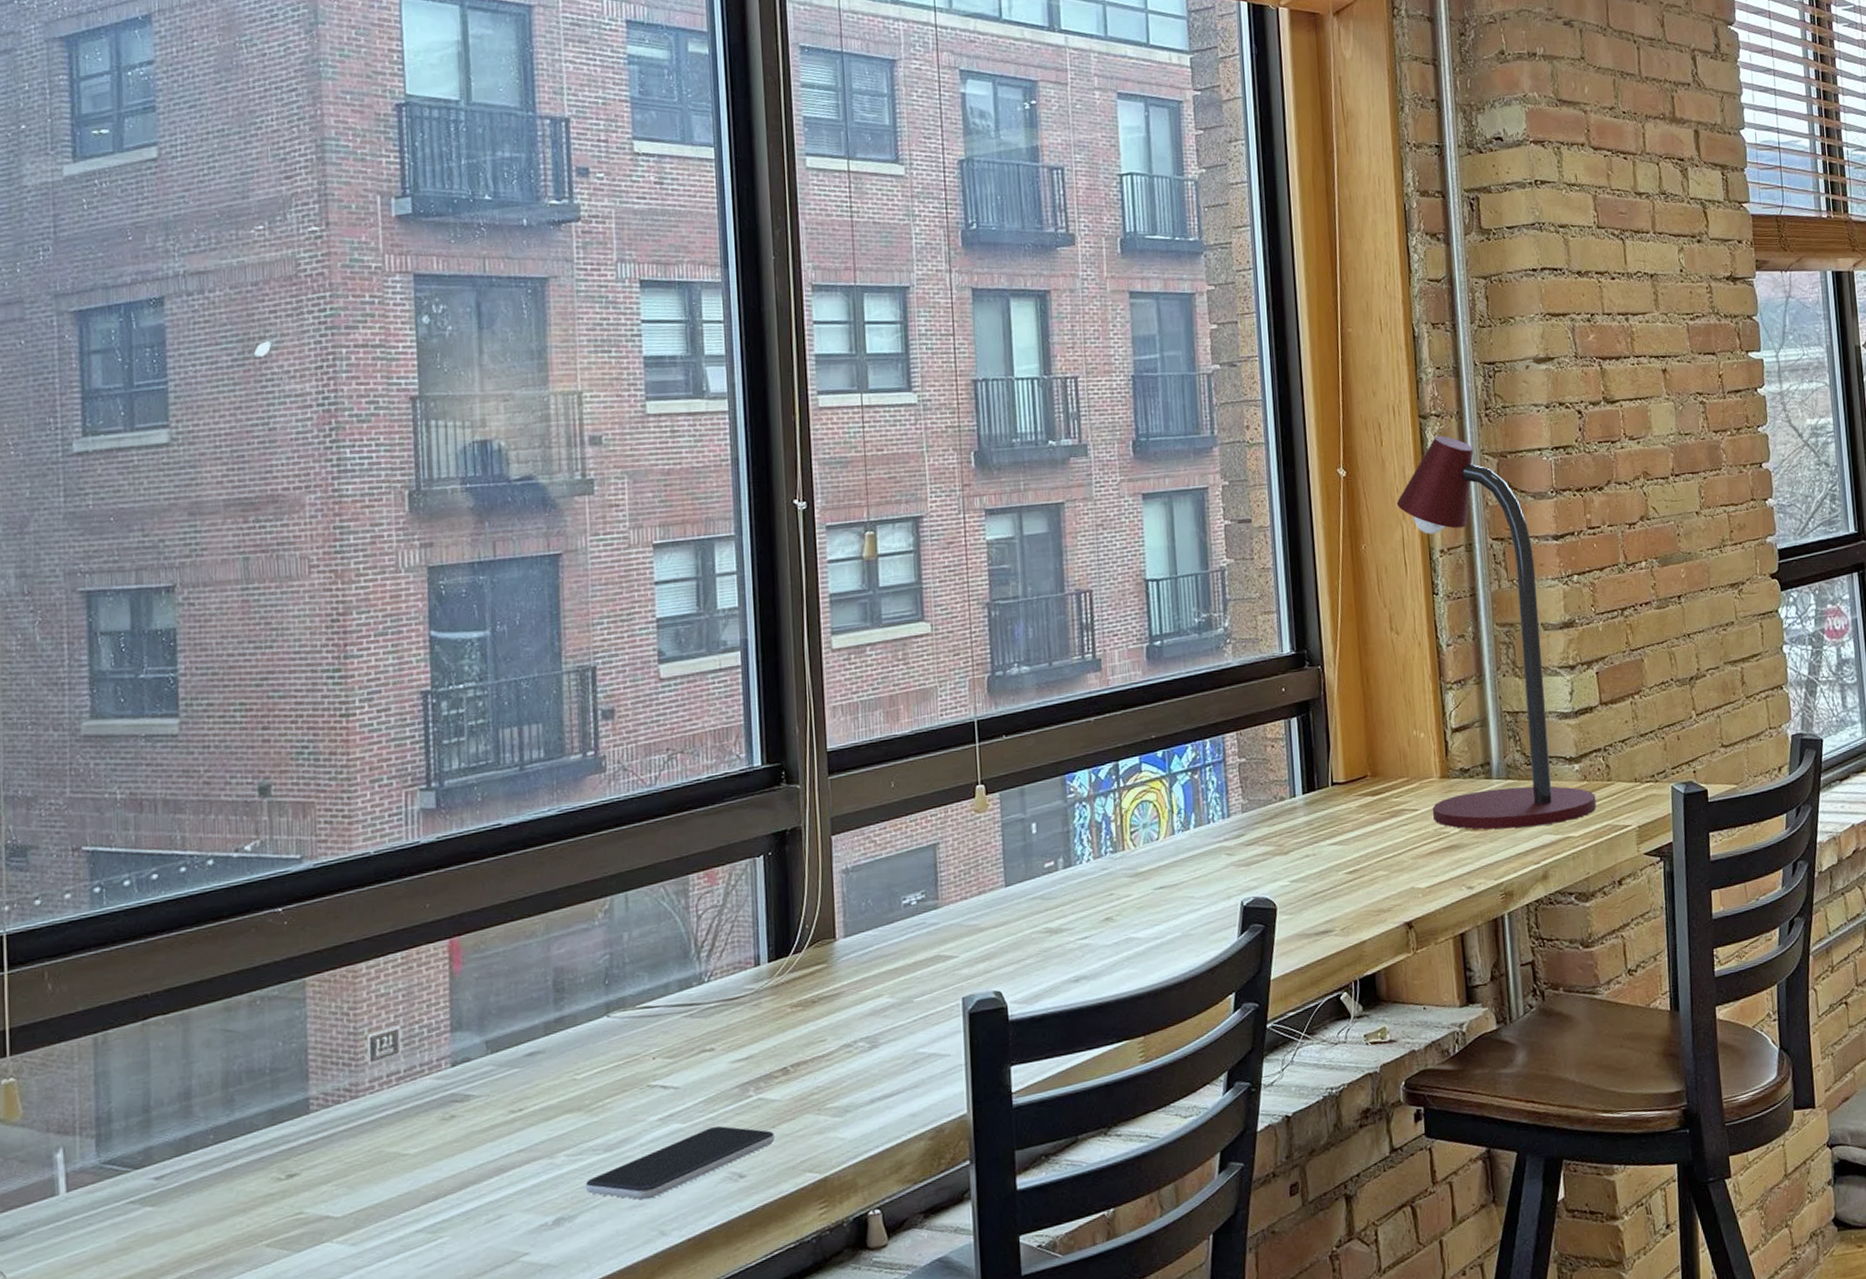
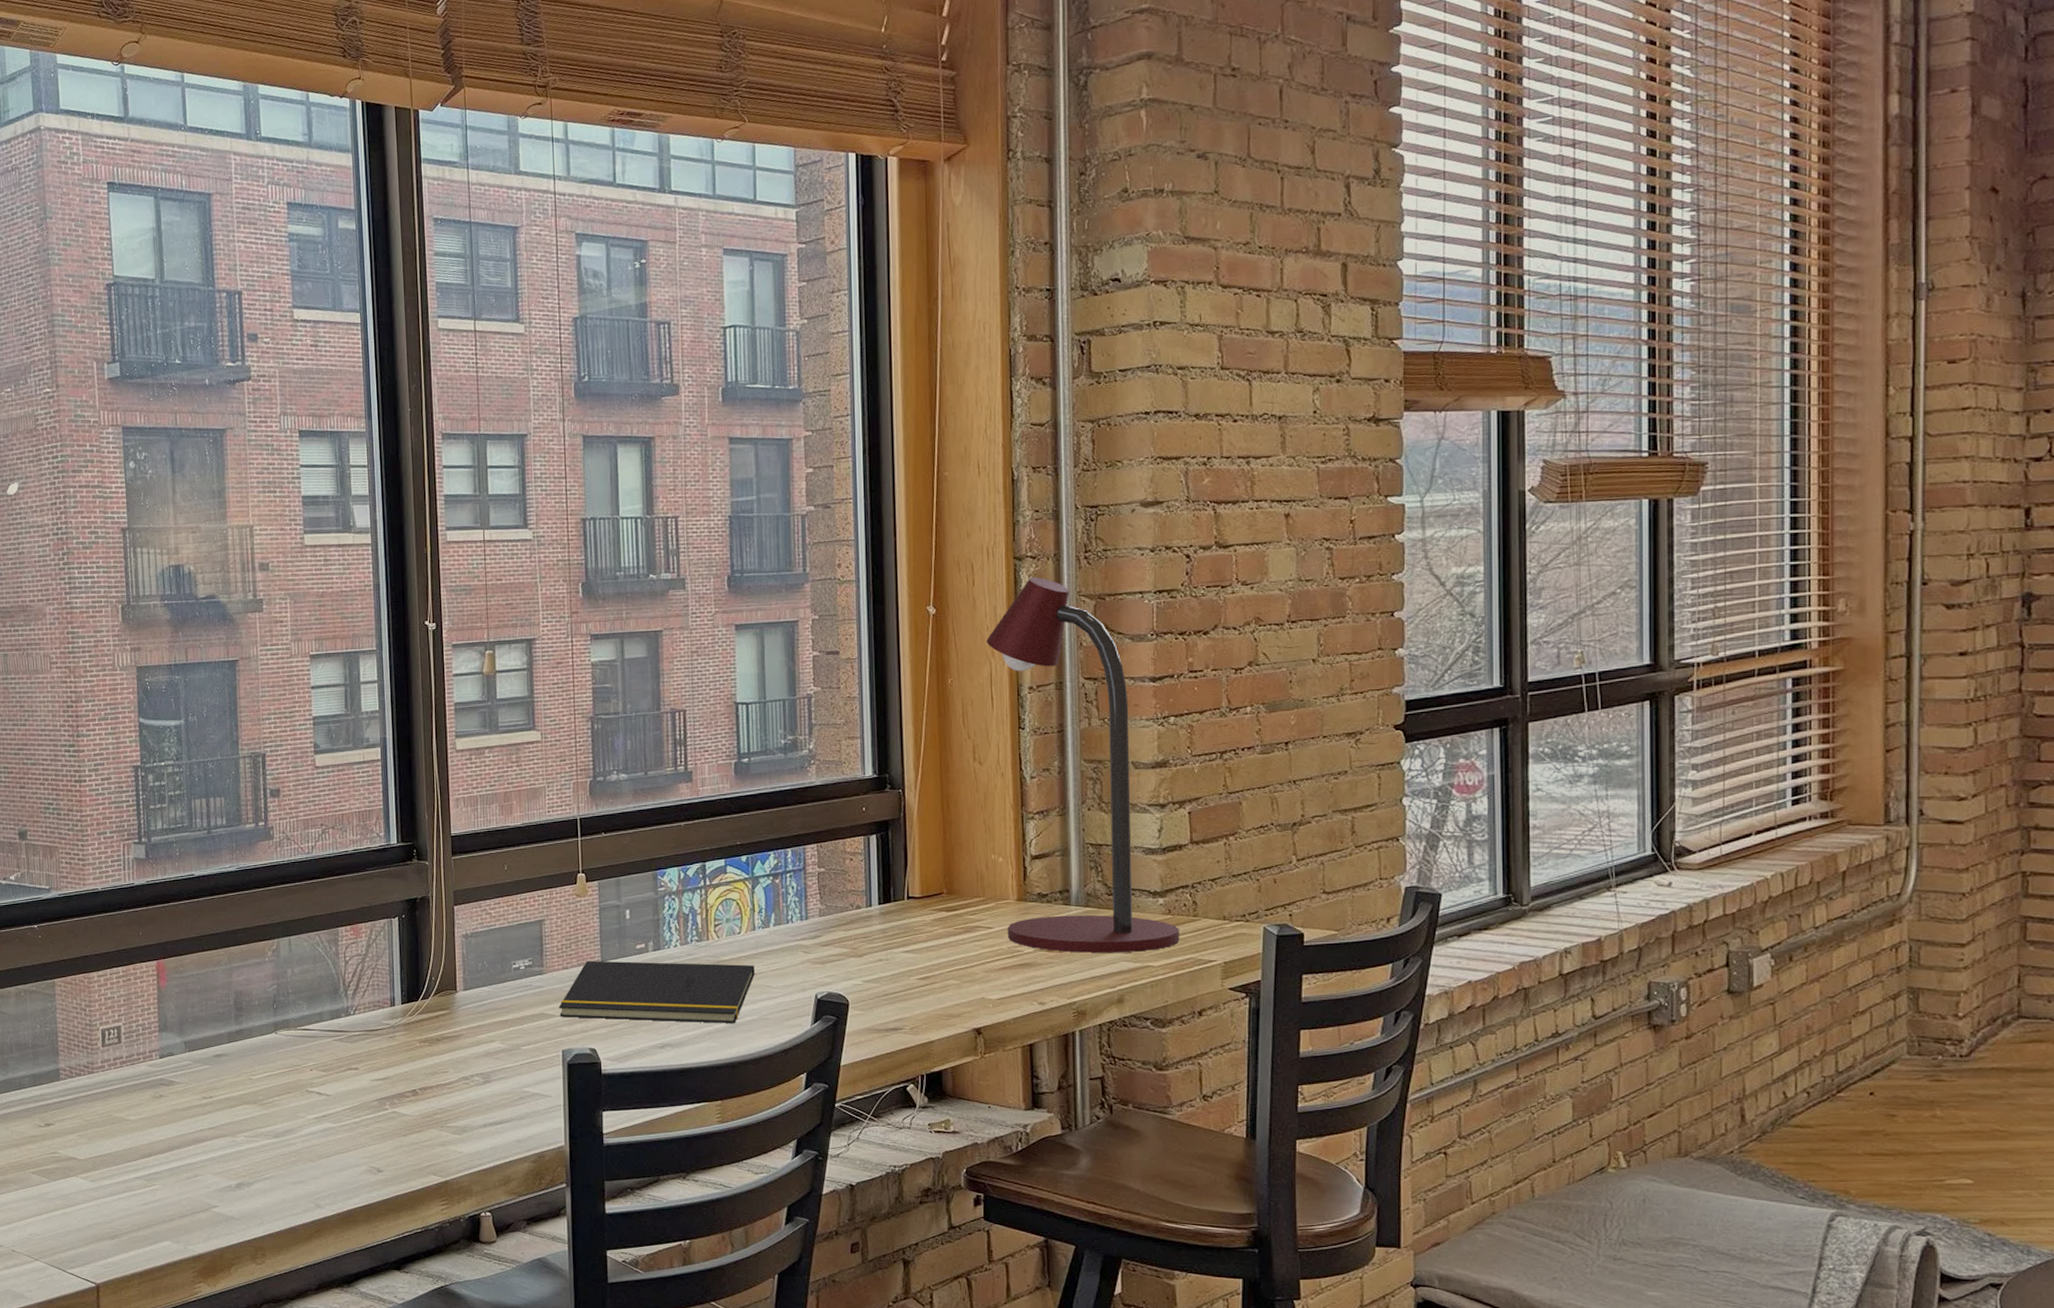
smartphone: present [585,1126,775,1200] -> none [259,1129,406,1179]
notepad: none [958,874,1176,958] -> present [559,961,755,1023]

